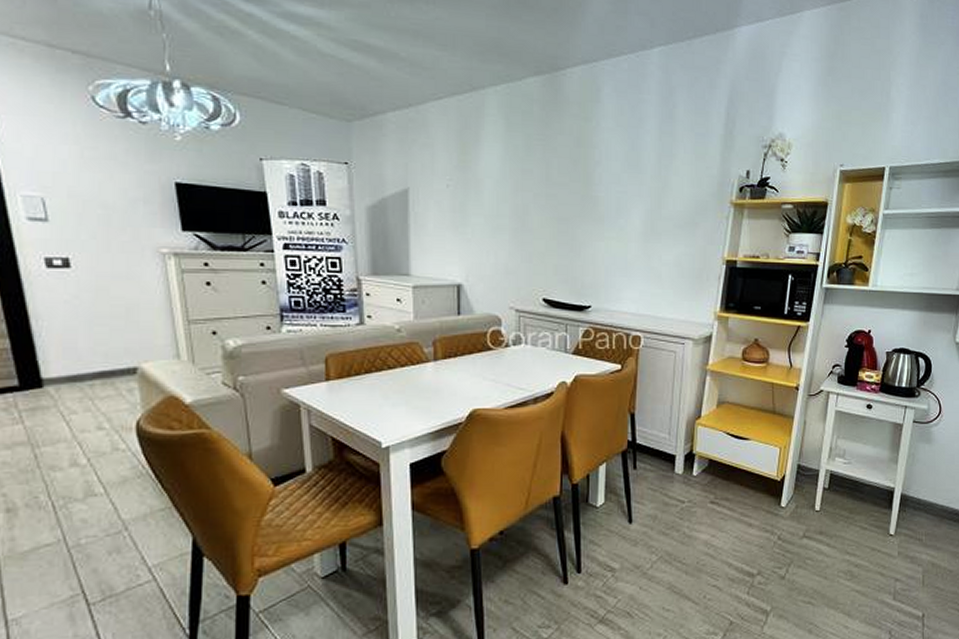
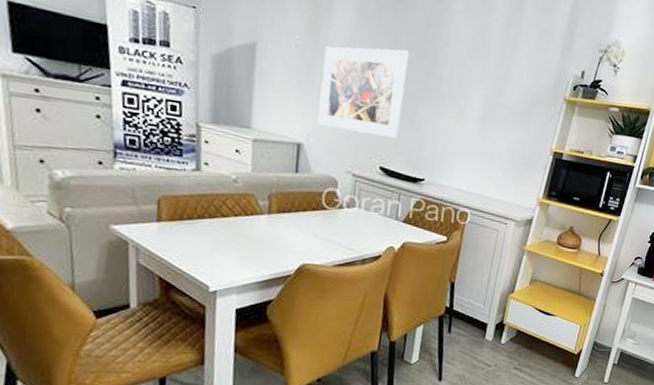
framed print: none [476,174,562,269] -> present [318,46,410,140]

